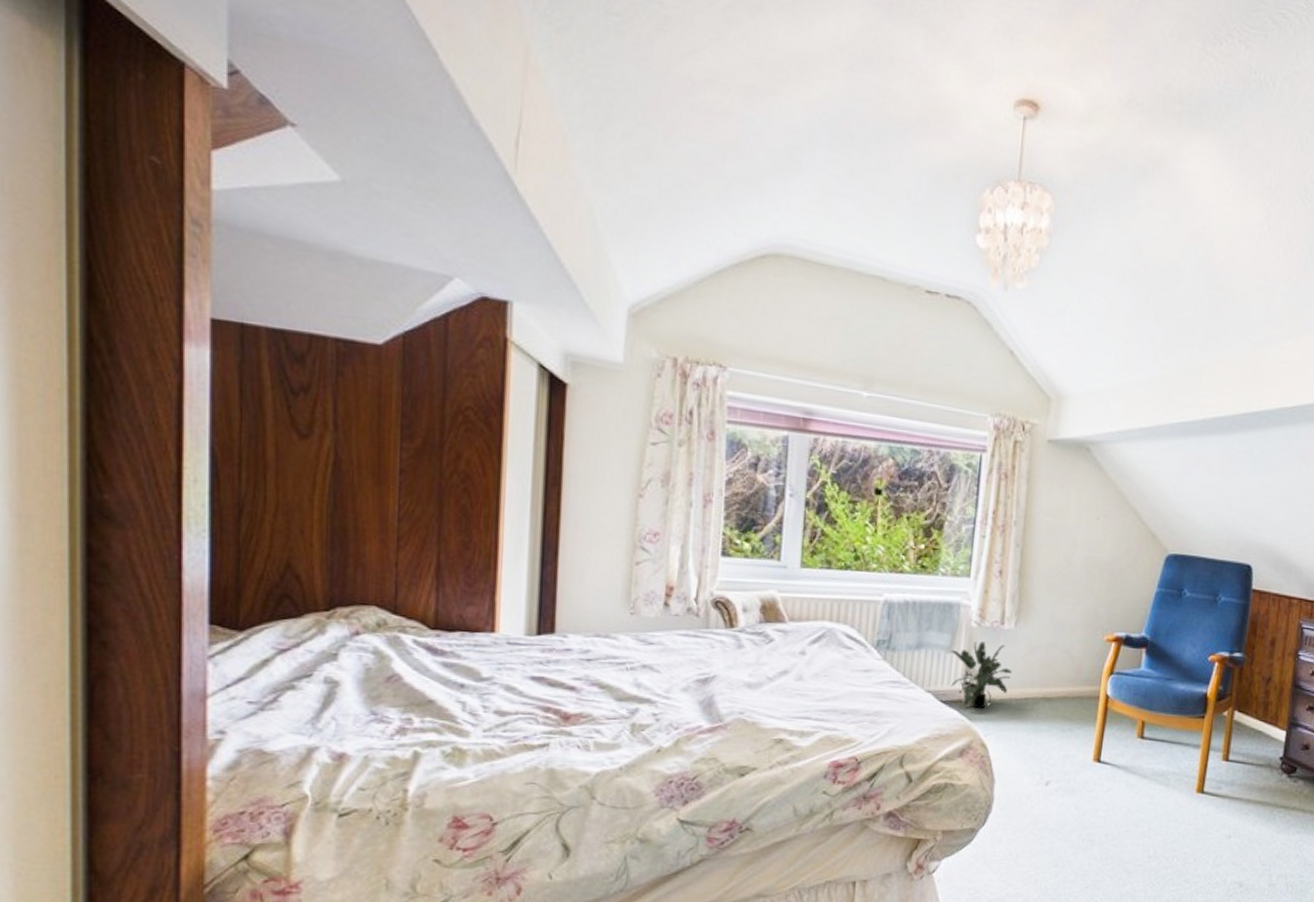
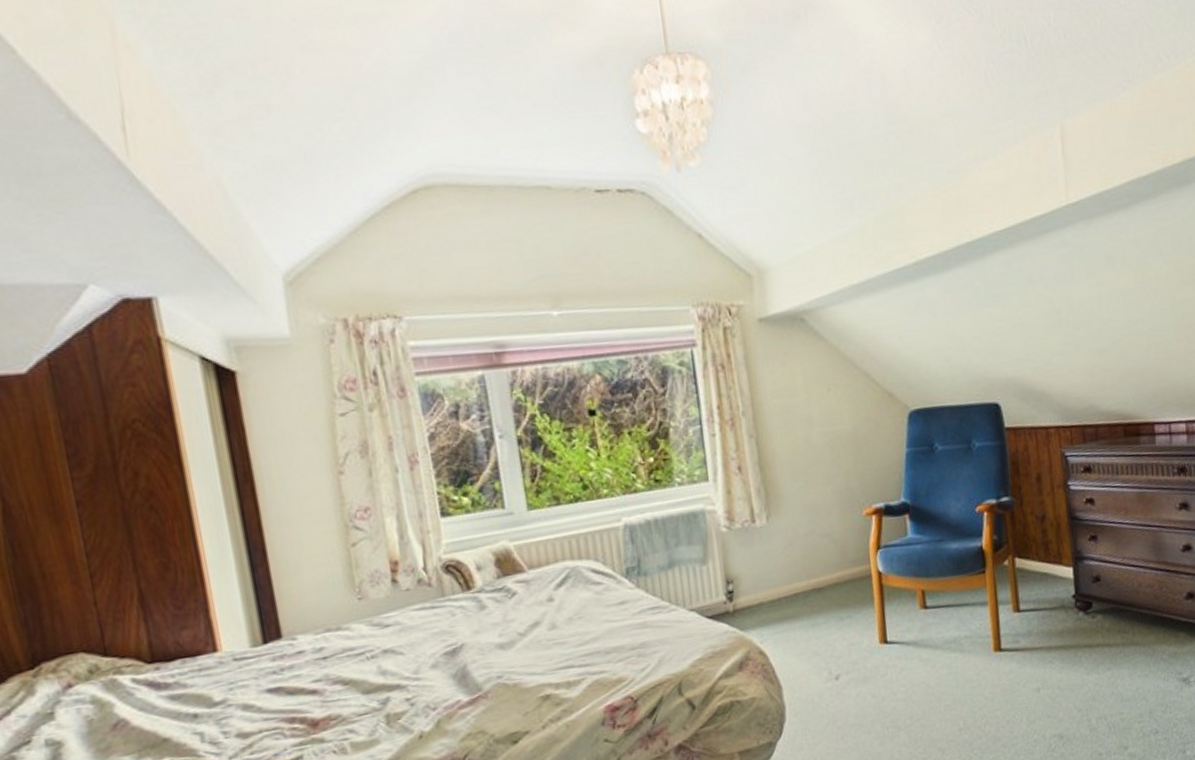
potted plant: present [950,641,1012,709] -> none [705,543,775,618]

